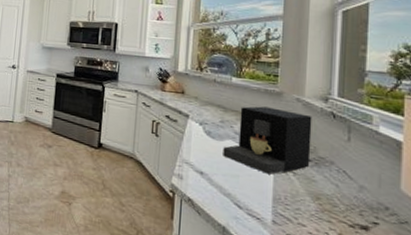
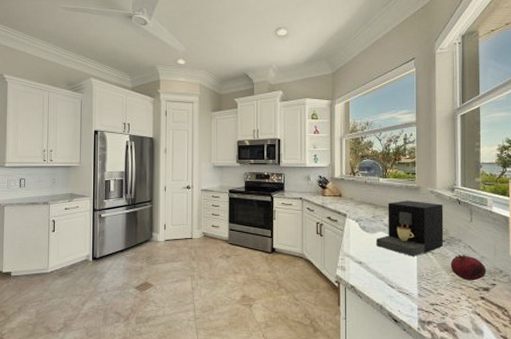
fruit: none [317,180,367,215] -> present [450,255,487,281]

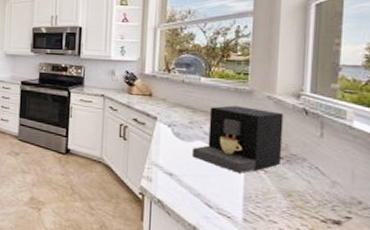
fruit: present [450,255,487,281] -> none [289,176,339,211]

